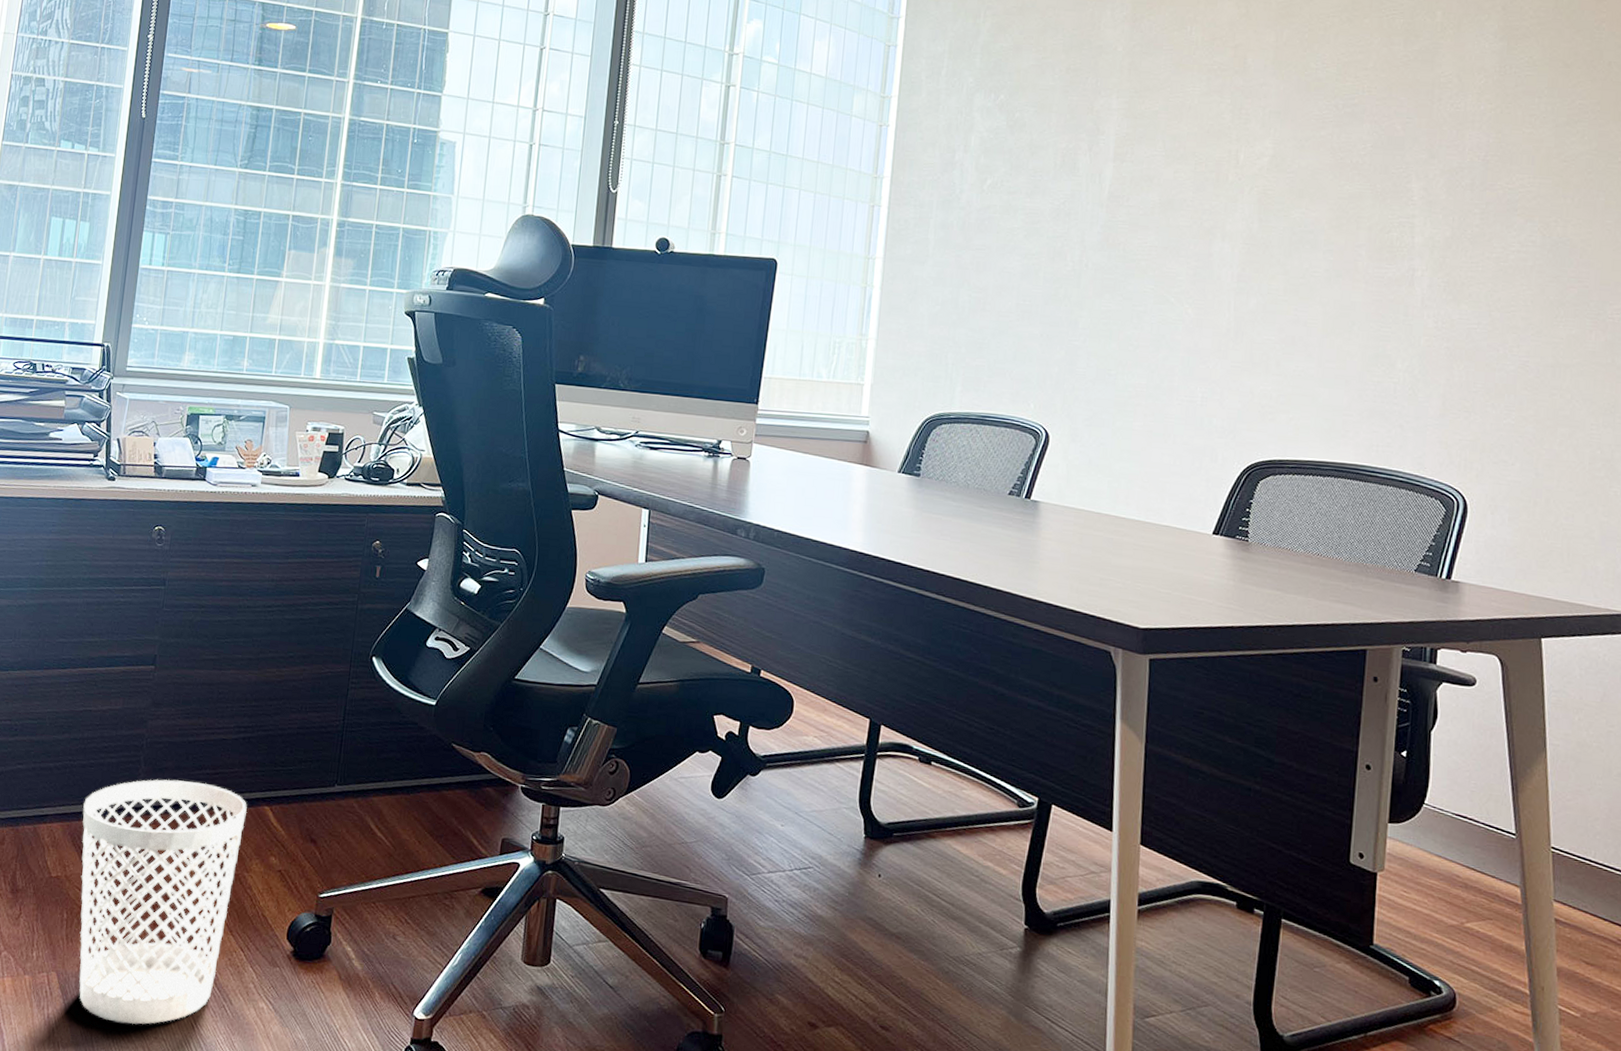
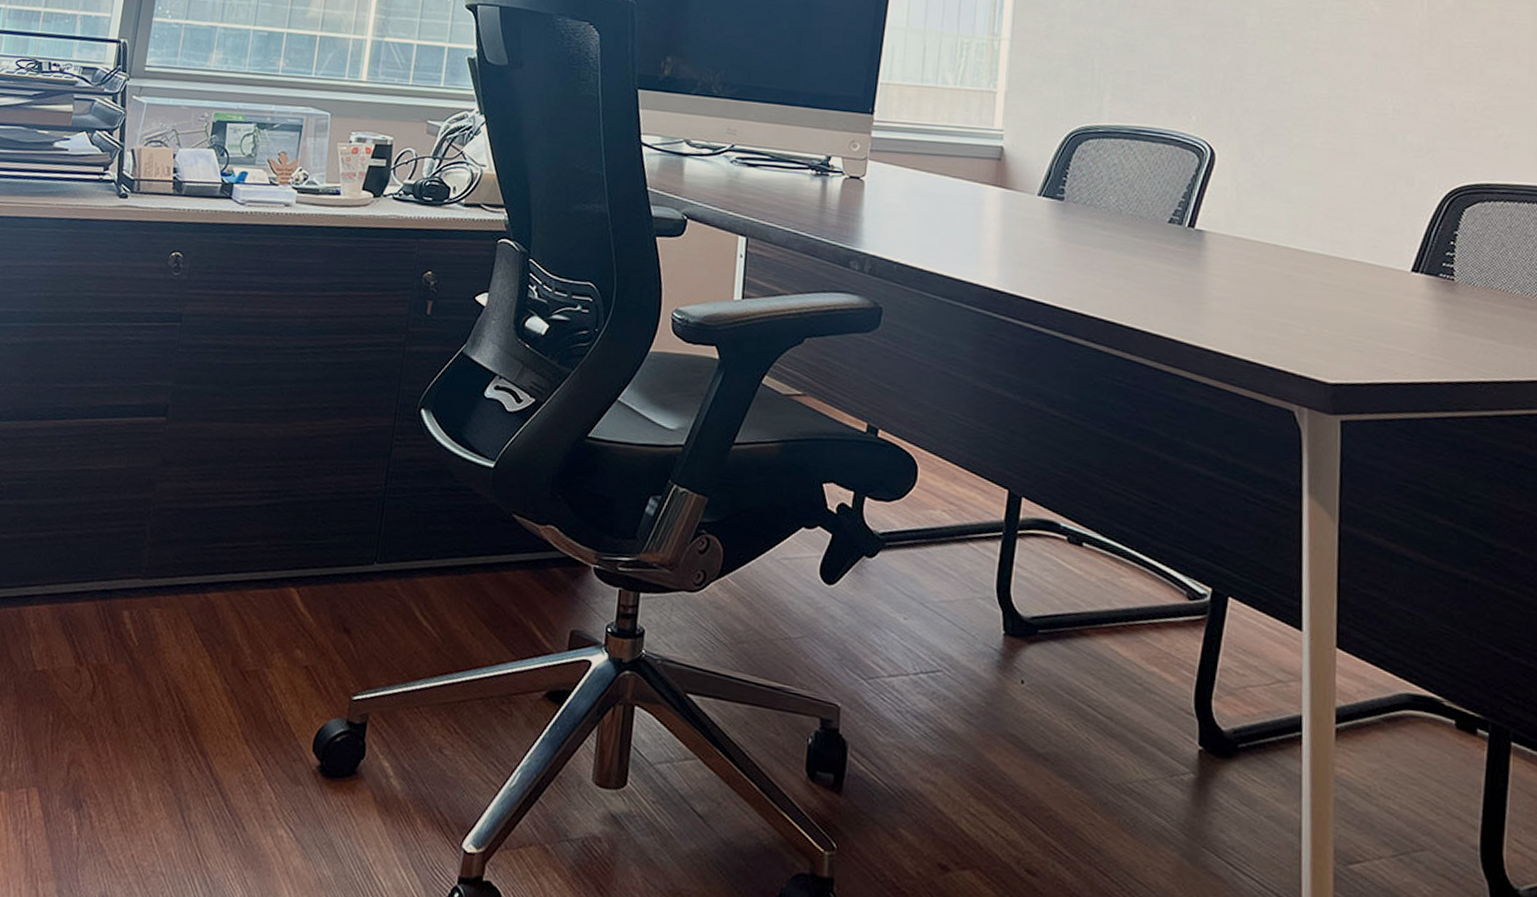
wastebasket: present [79,779,247,1025] -> none [64,553,270,855]

